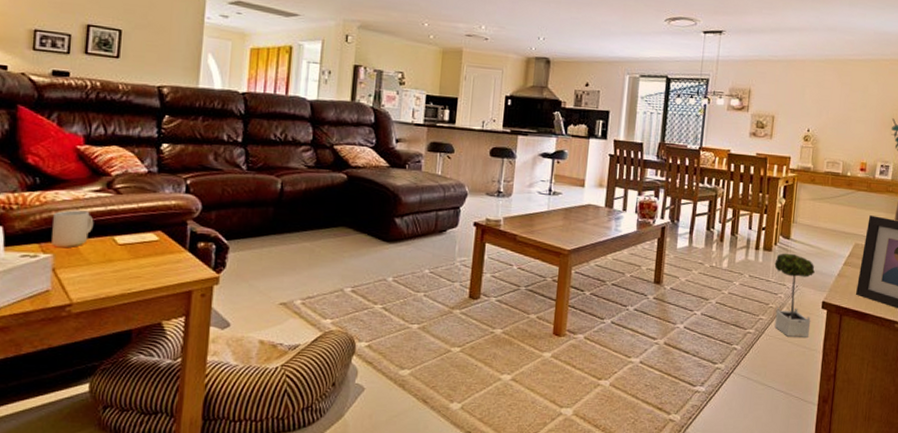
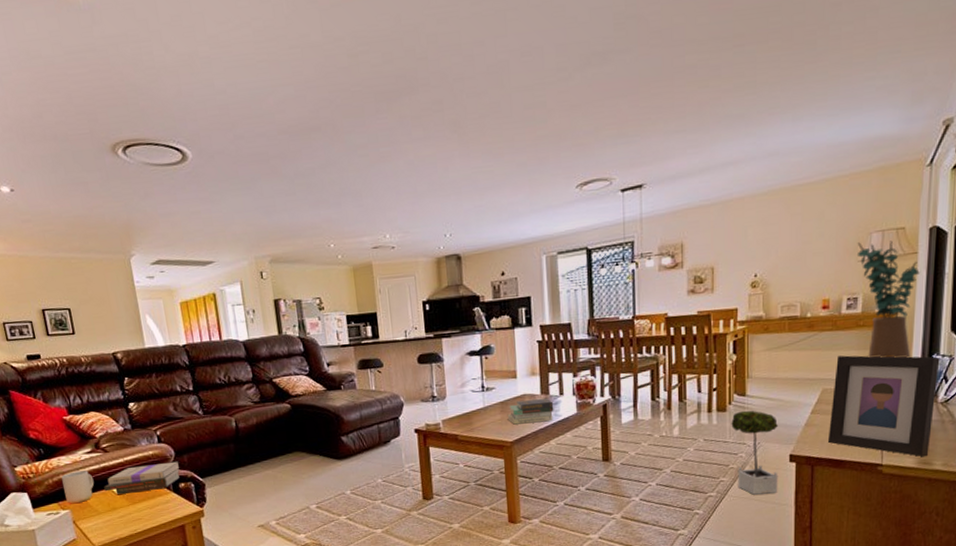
books: none [104,215,205,246] -> present [104,461,181,494]
books: none [569,210,616,236] -> present [507,399,554,425]

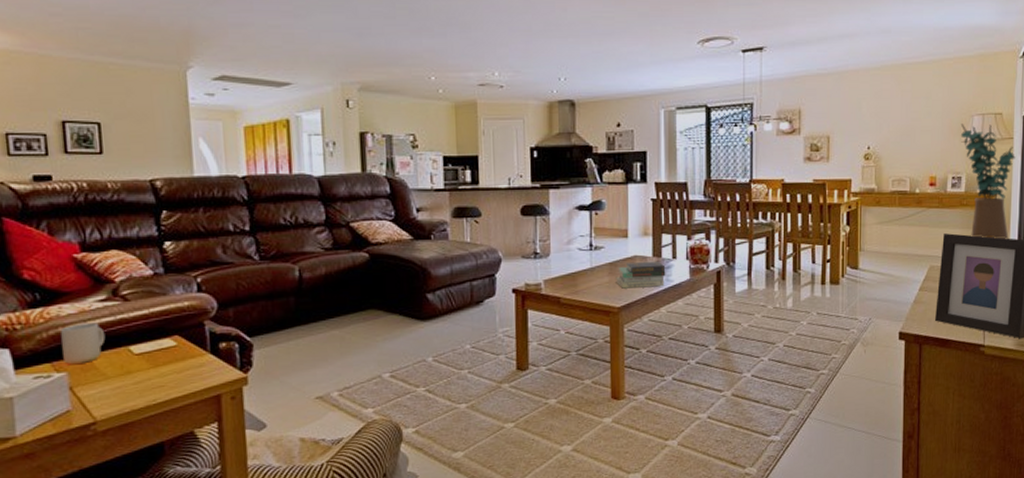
books: present [104,461,181,494] -> none [118,315,223,354]
potted tree: present [731,410,778,495] -> none [843,284,888,373]

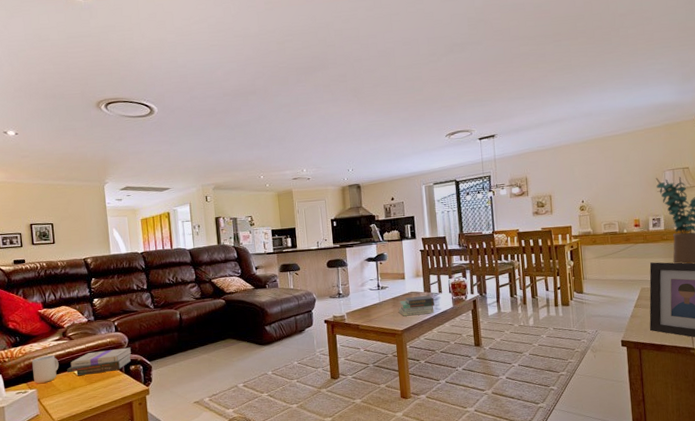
books: none [118,315,223,354] -> present [67,347,132,376]

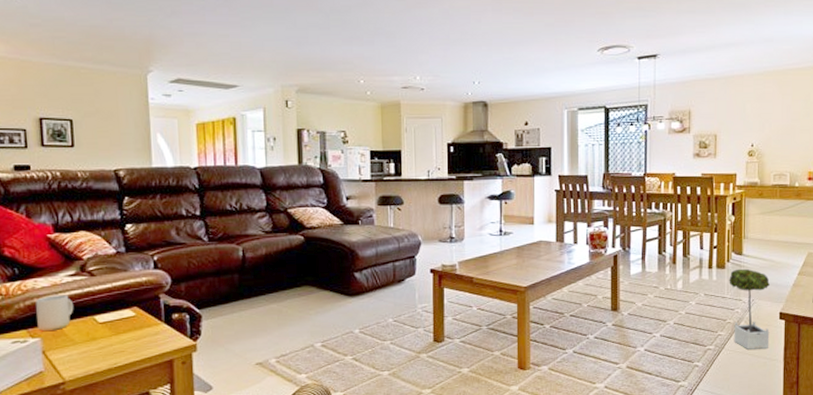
books: present [67,347,132,376] -> none [85,289,176,323]
books: present [398,295,435,317] -> none [523,246,568,270]
potted tree: none [573,304,615,374] -> present [729,268,770,350]

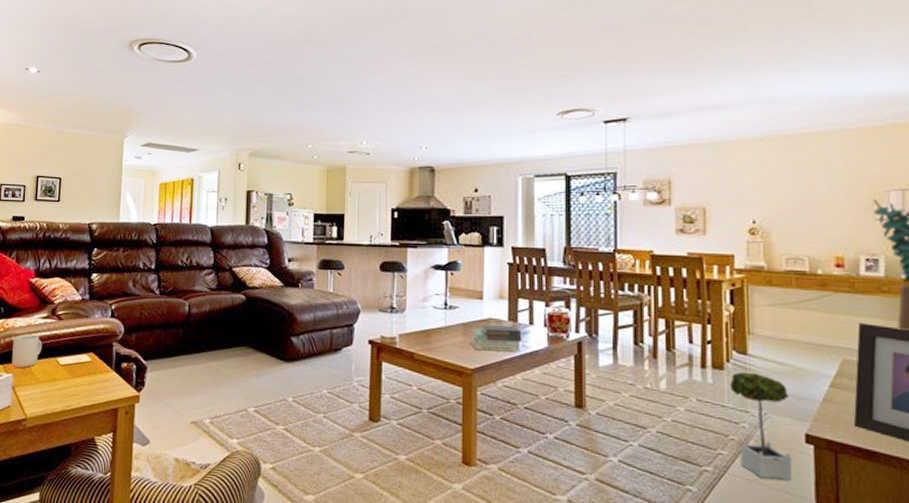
books: none [523,246,568,270] -> present [470,325,522,352]

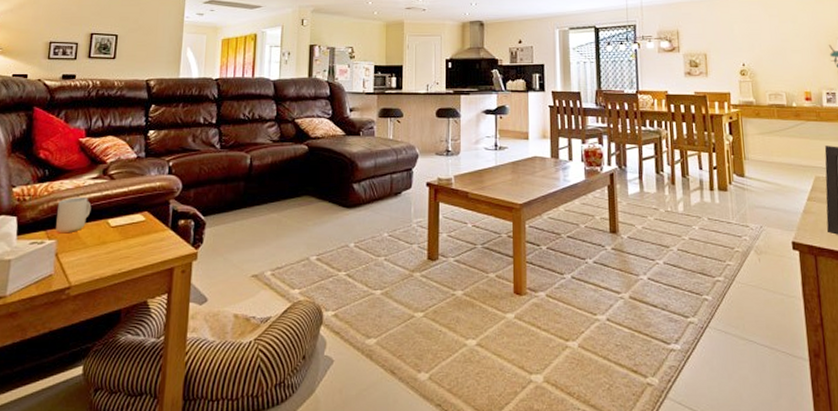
books: present [470,325,522,352] -> none [518,163,563,186]
potted tree: present [730,371,793,480] -> none [732,192,785,283]

